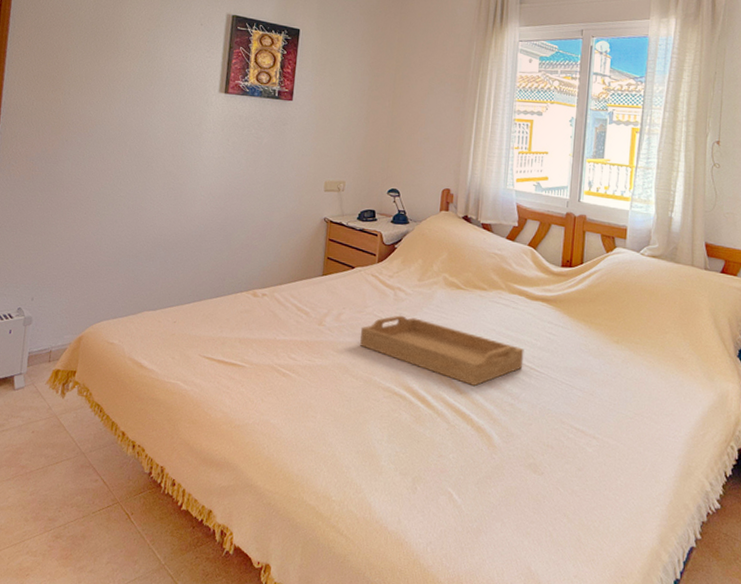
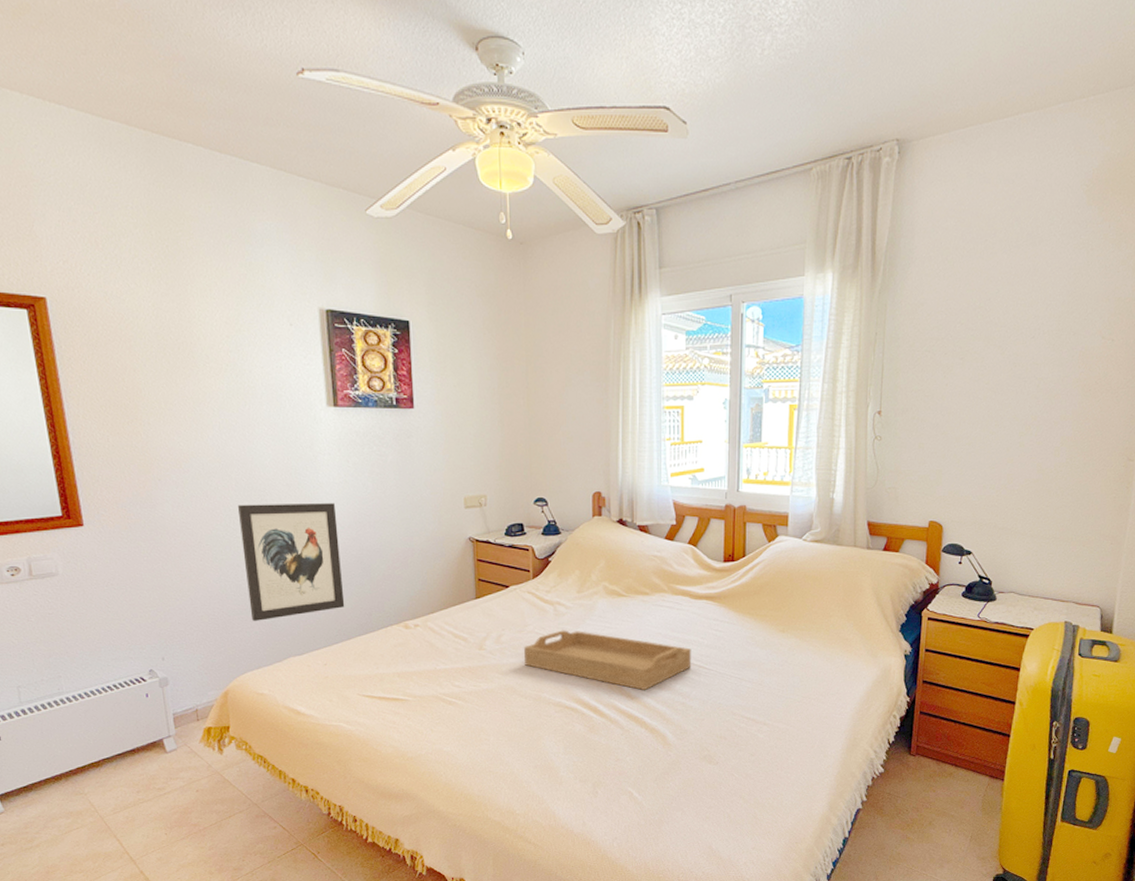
wall art: none [117,168,210,274] -> present [238,503,345,621]

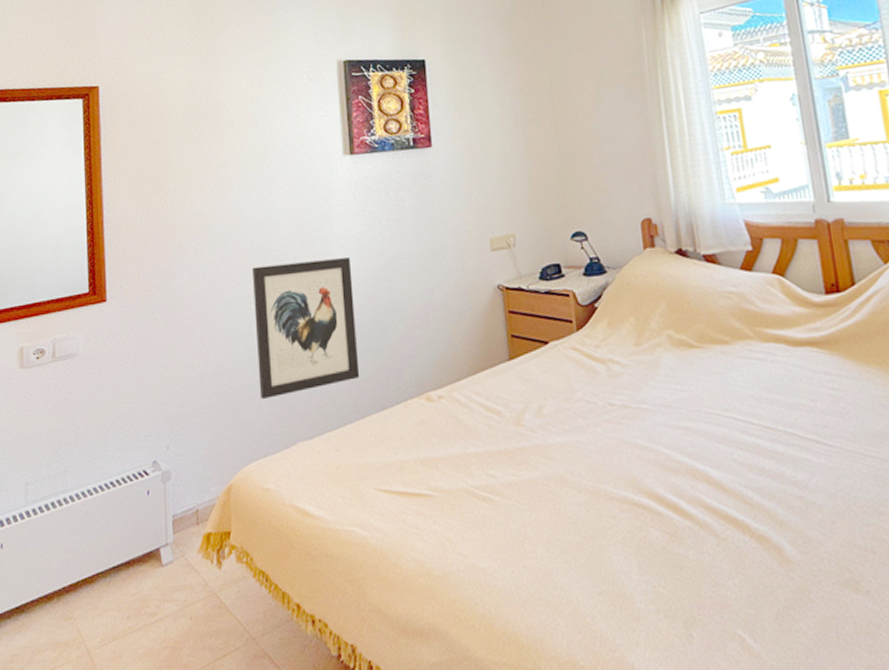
serving tray: present [524,630,692,691] -> none [573,396,804,479]

